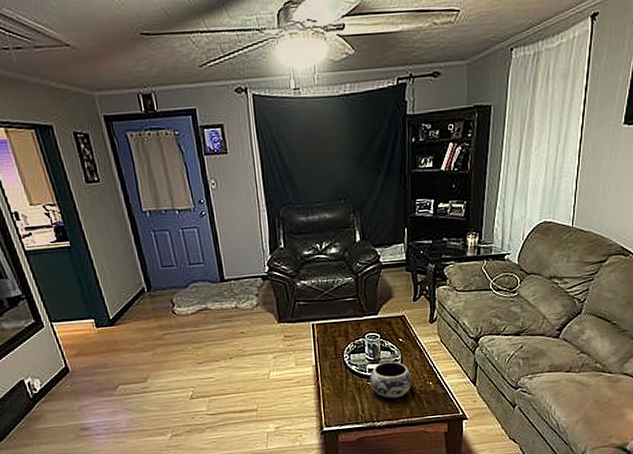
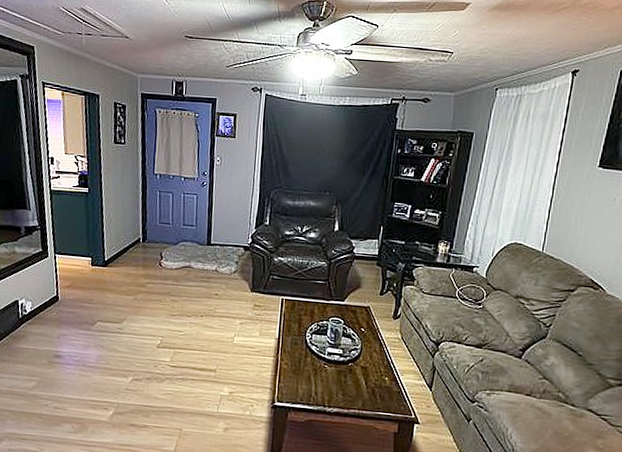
decorative bowl: present [370,361,413,399] -> none [327,348,369,387]

